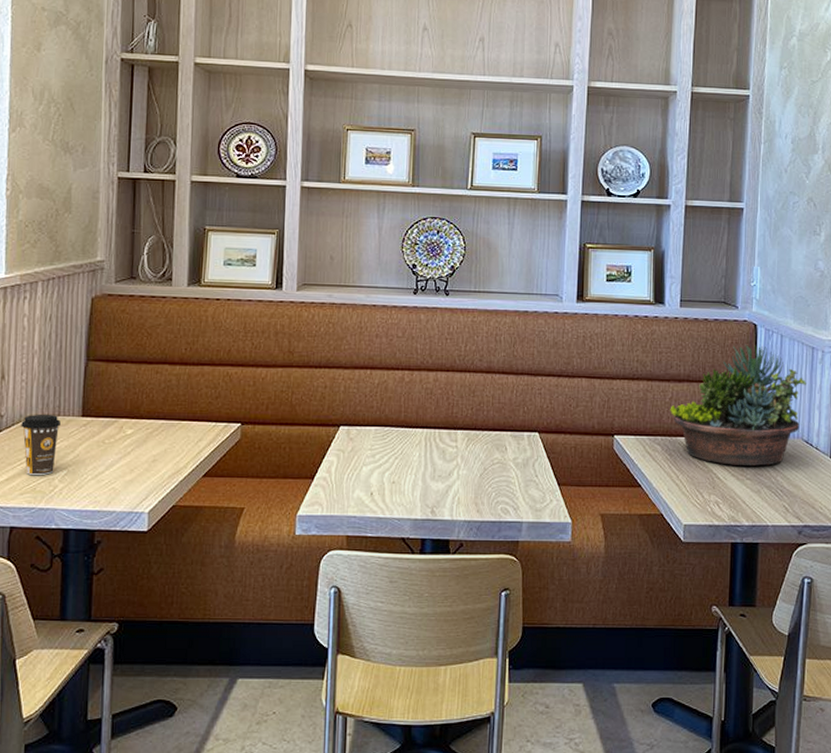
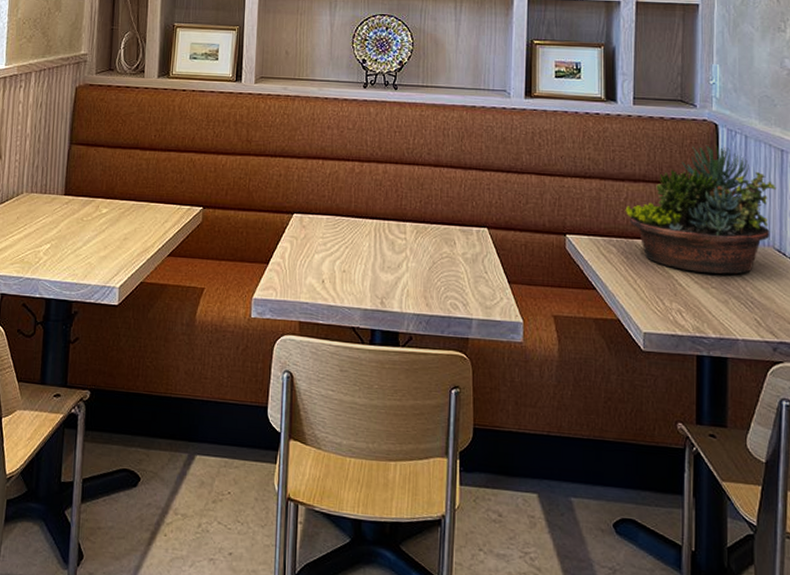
coffee cup: present [21,414,61,475] -> none [14,191,47,248]

